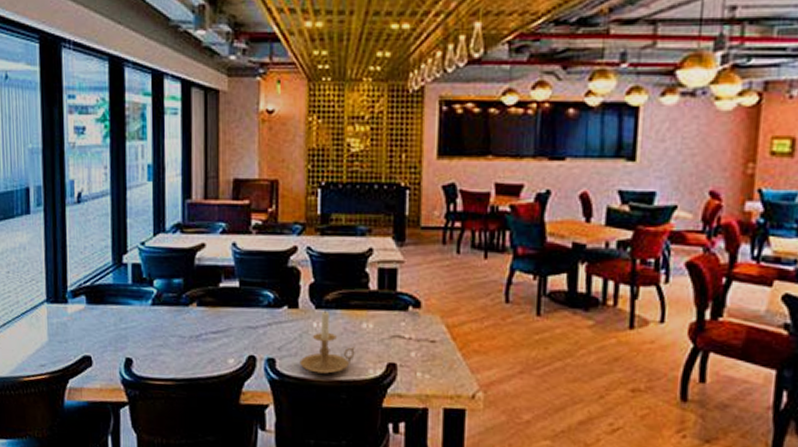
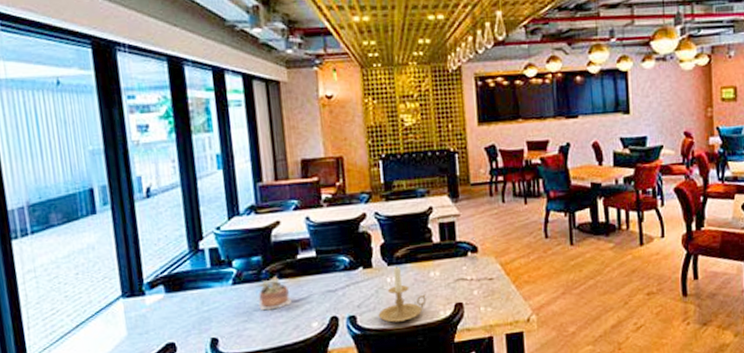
succulent plant: none [175,305,209,338] -> present [258,278,291,311]

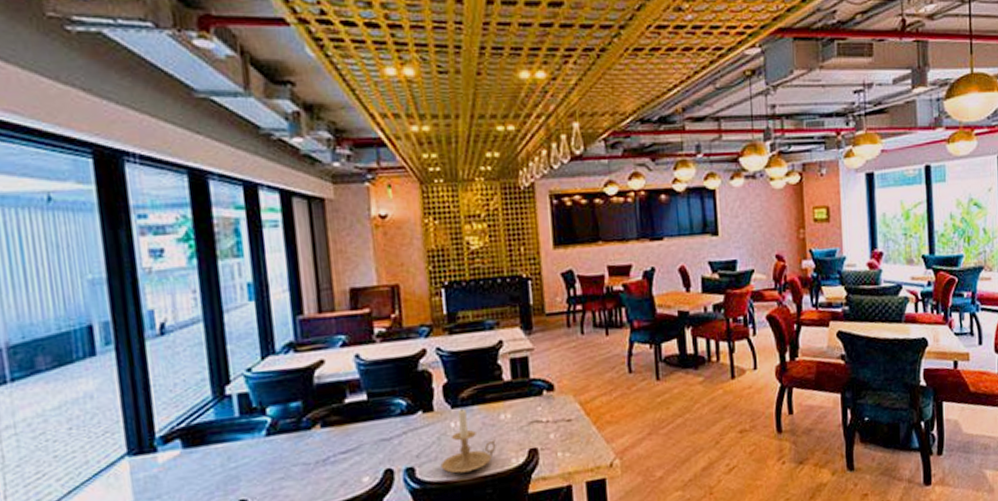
succulent plant: present [258,278,291,311] -> none [297,426,338,466]

